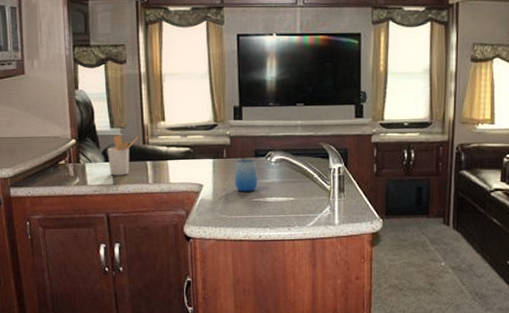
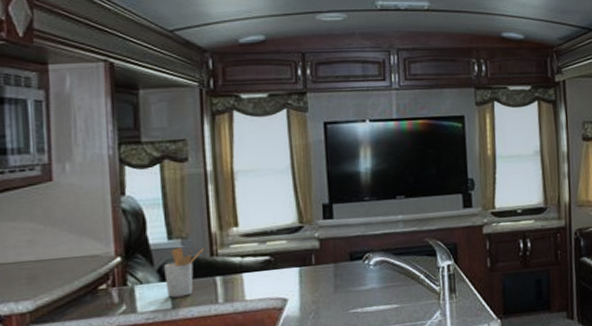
cup: present [234,159,258,192] -> none [326,264,355,303]

